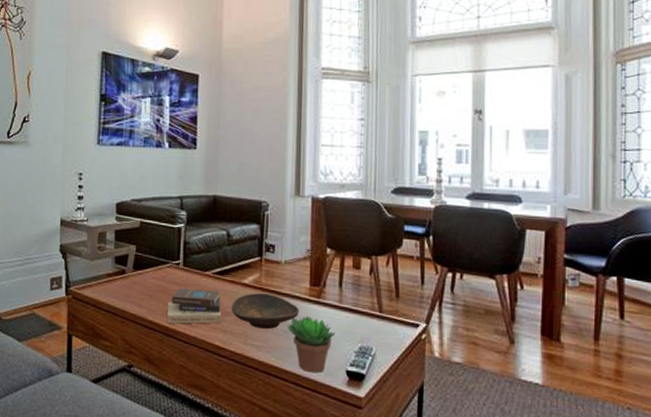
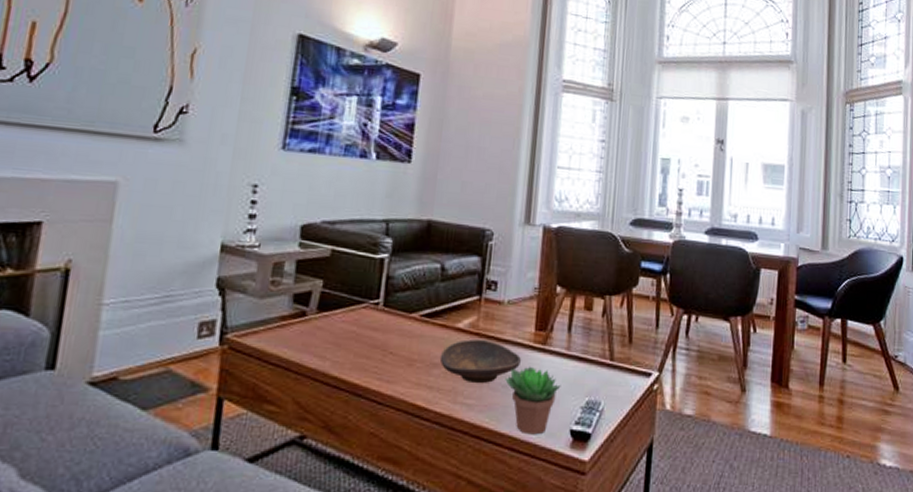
books: present [167,287,222,324] -> none [357,333,428,380]

